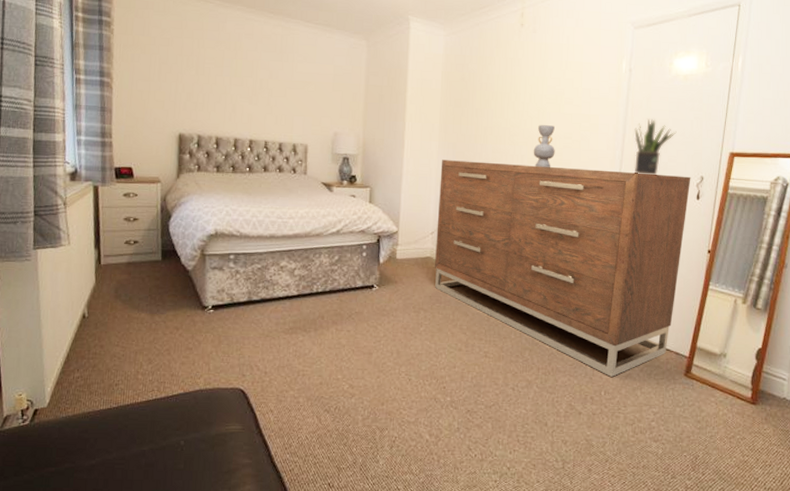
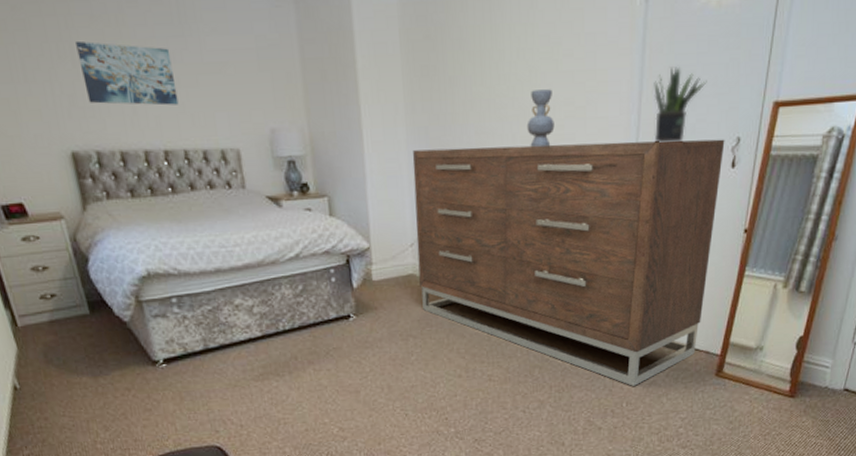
wall art: none [201,56,270,108] -> present [75,40,179,106]

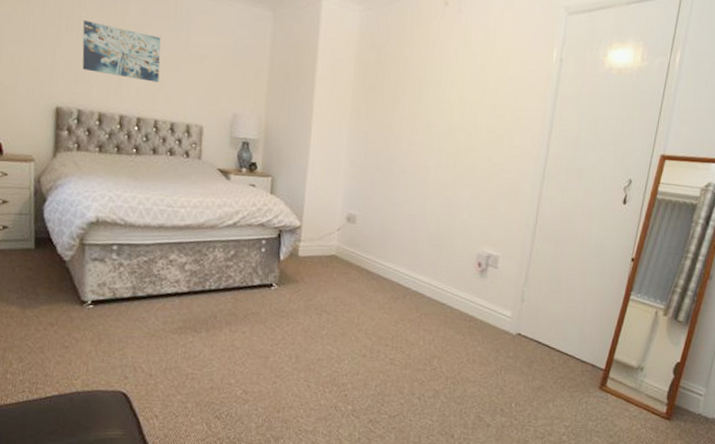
dresser: present [412,139,725,386] -> none [340,149,619,388]
decorative vase: present [526,89,555,147] -> none [452,115,477,163]
potted plant: present [654,66,707,143] -> none [560,114,607,176]

